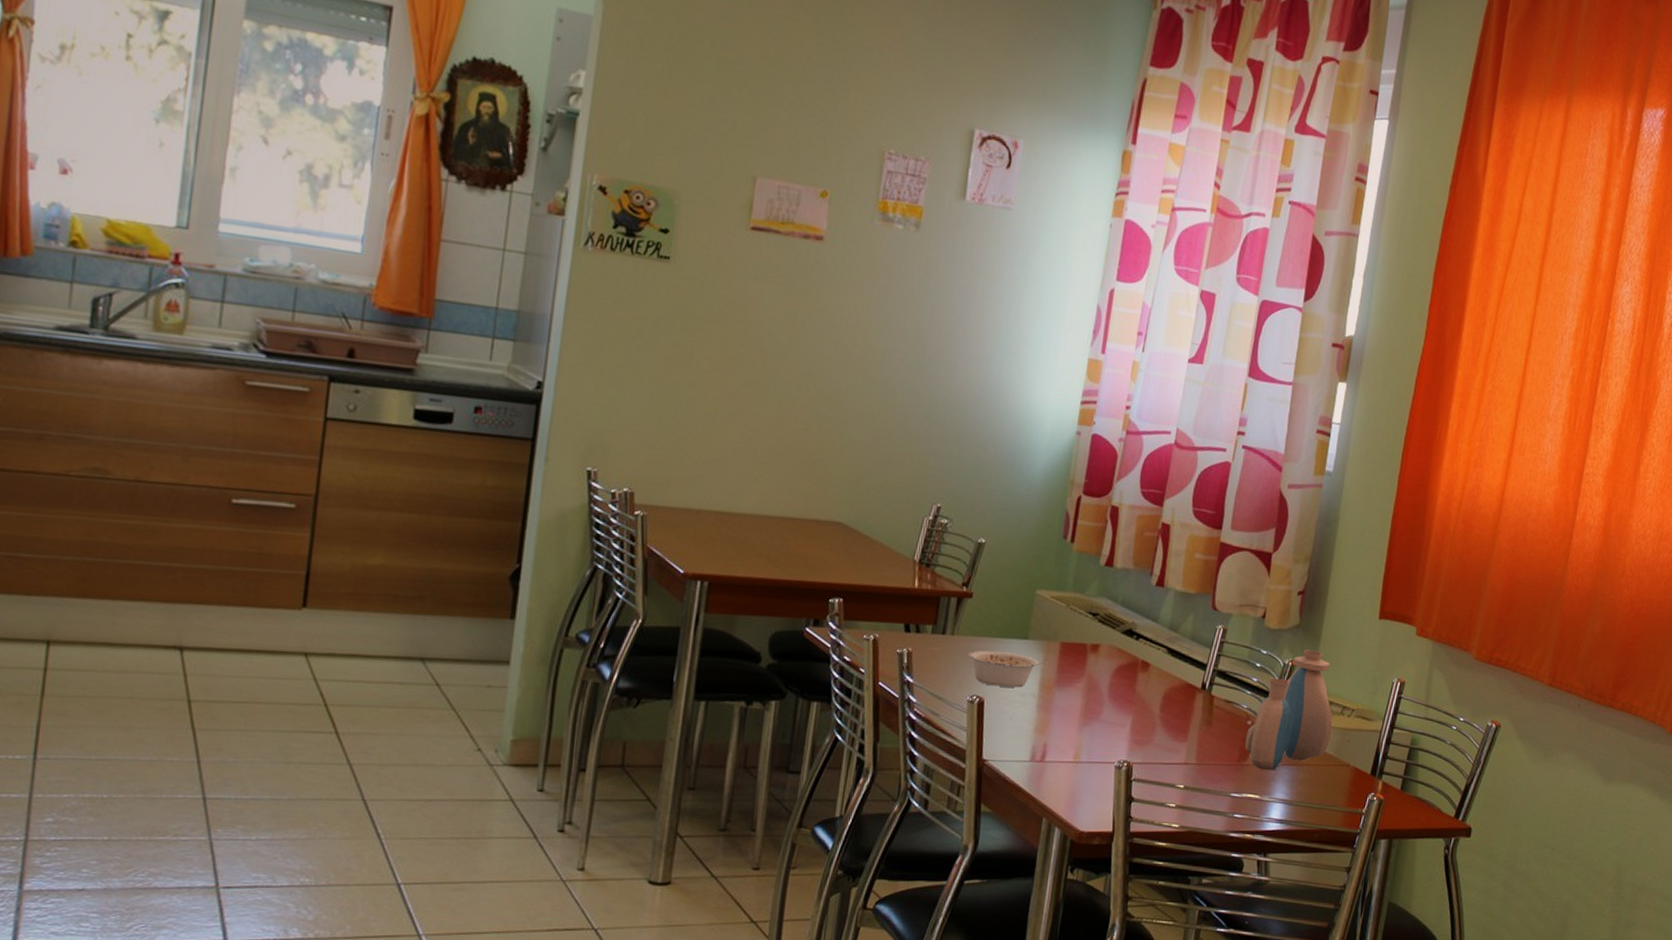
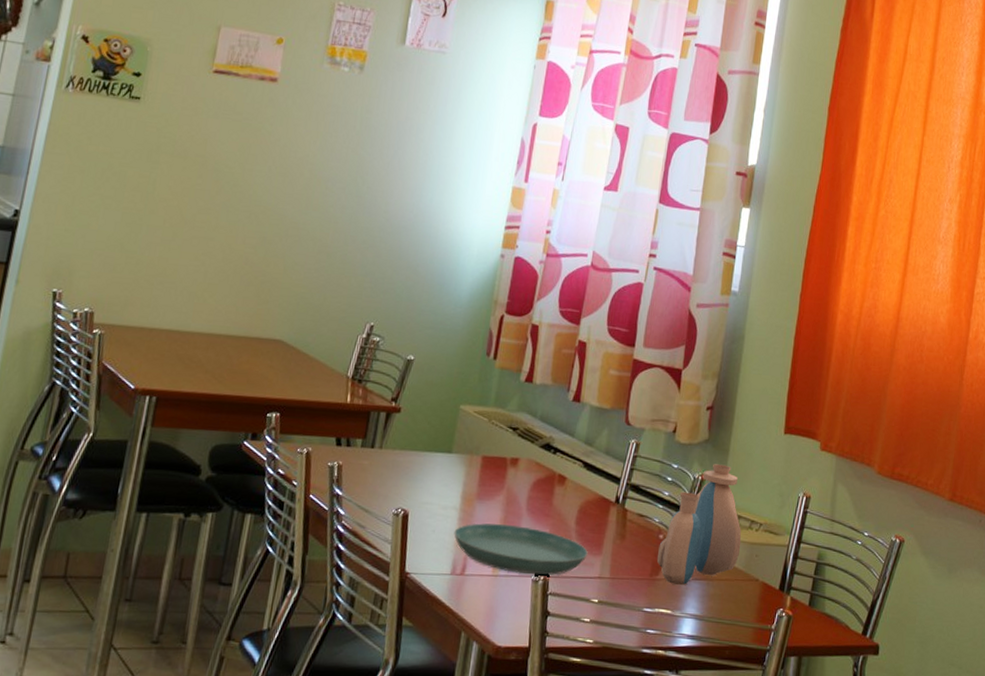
legume: present [967,650,1048,688] -> none [394,463,470,501]
saucer: none [1032,710,1173,762] -> present [454,523,588,576]

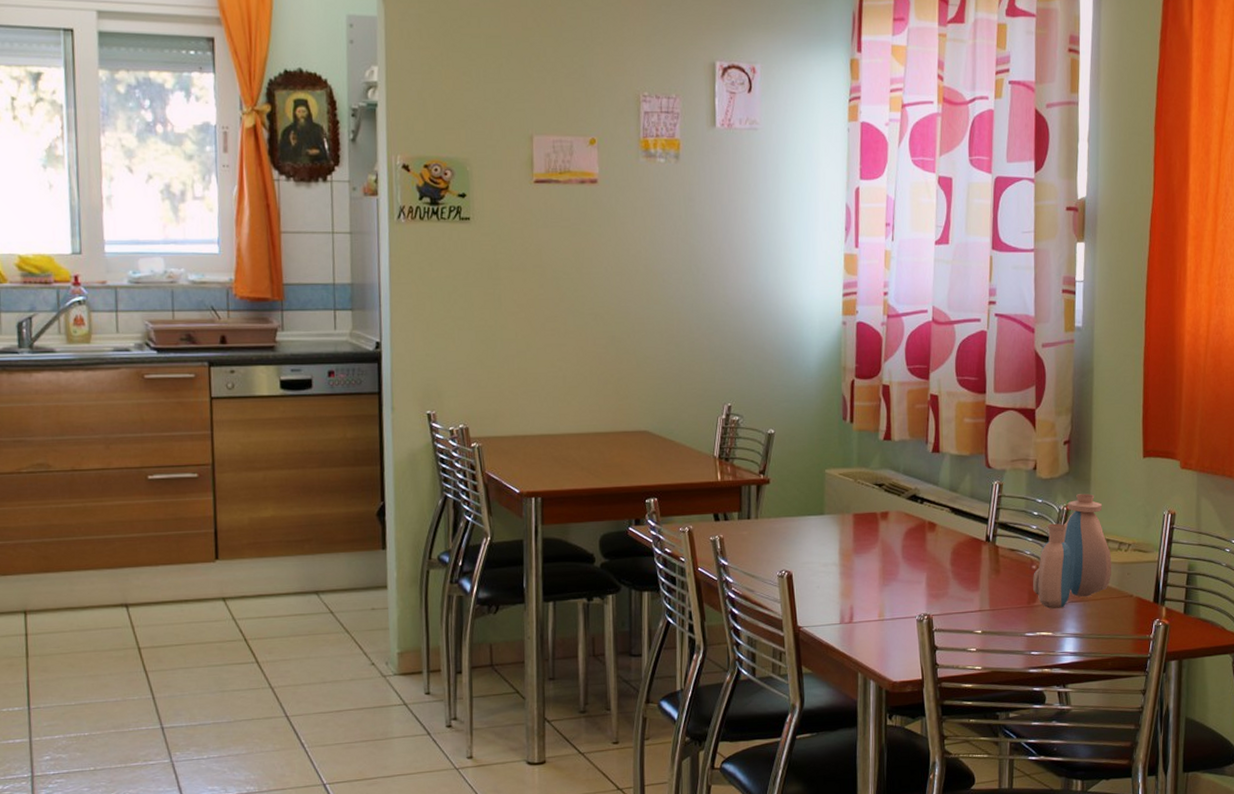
saucer: present [454,523,588,576] -> none [837,573,966,616]

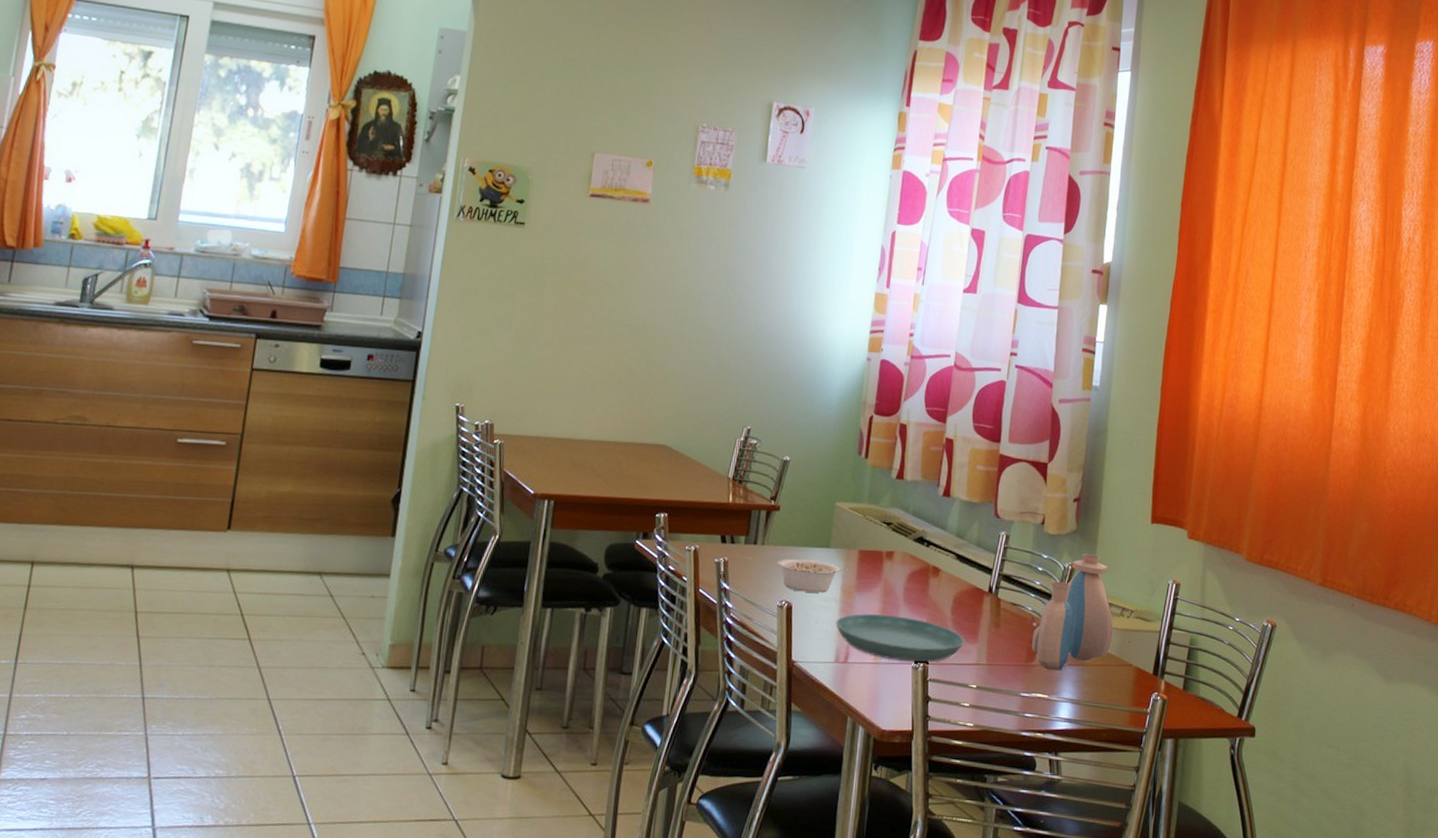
legume: none [772,528,844,560] -> present [776,558,848,593]
saucer: none [837,573,966,616] -> present [836,613,964,663]

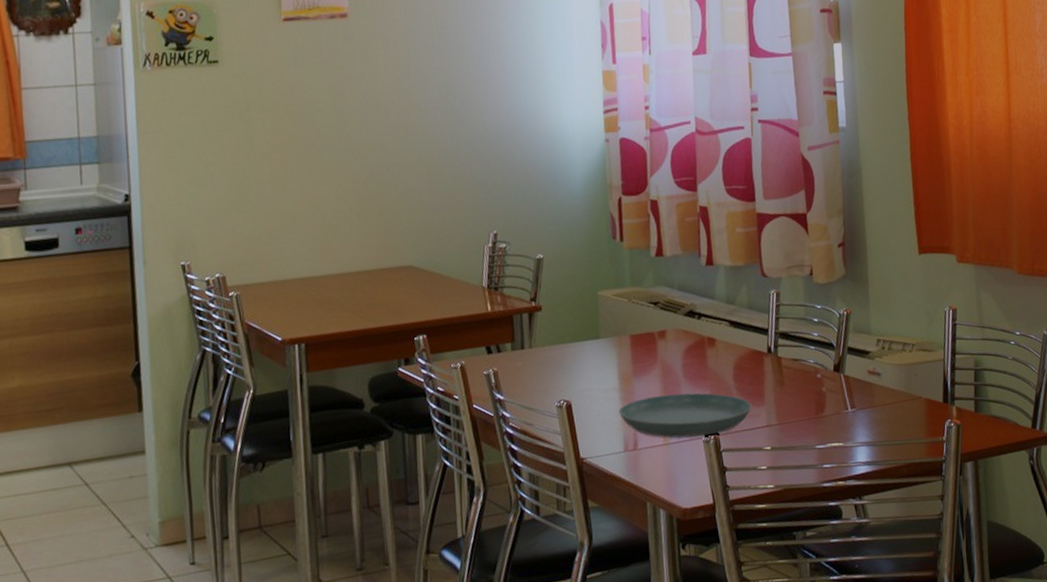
legume: present [776,558,848,593] -> none [548,353,622,388]
water jug: present [1032,553,1114,672] -> none [818,295,898,419]

